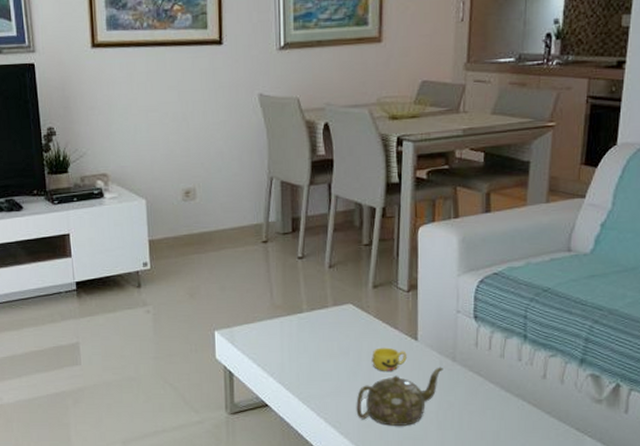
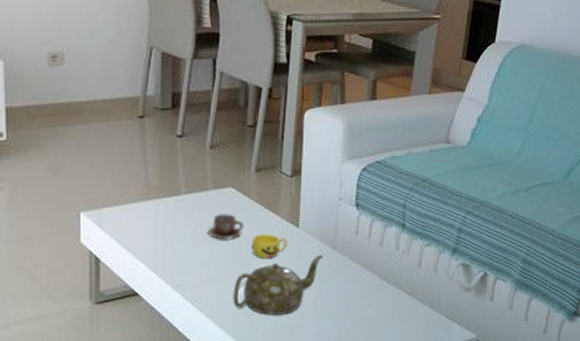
cup: none [329,329,364,354] -> present [207,214,244,240]

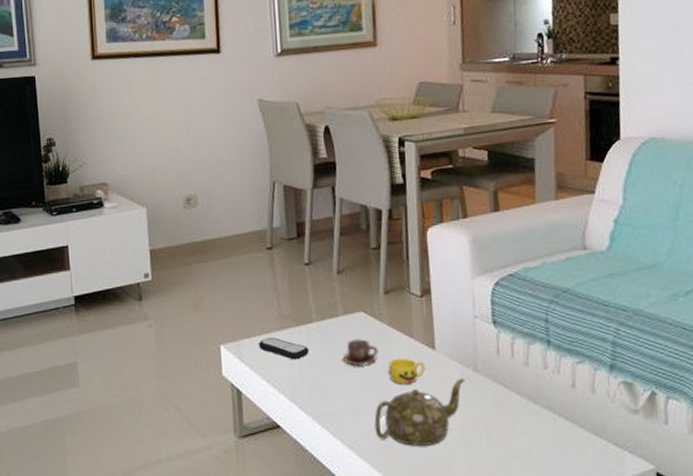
remote control: none [121,208,174,231] -> present [258,338,309,360]

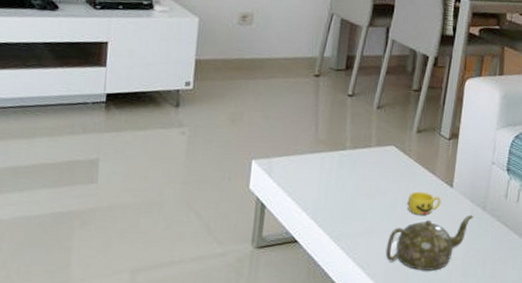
remote control: present [258,338,309,360] -> none [289,159,338,182]
cup: present [342,339,378,367] -> none [367,170,402,195]

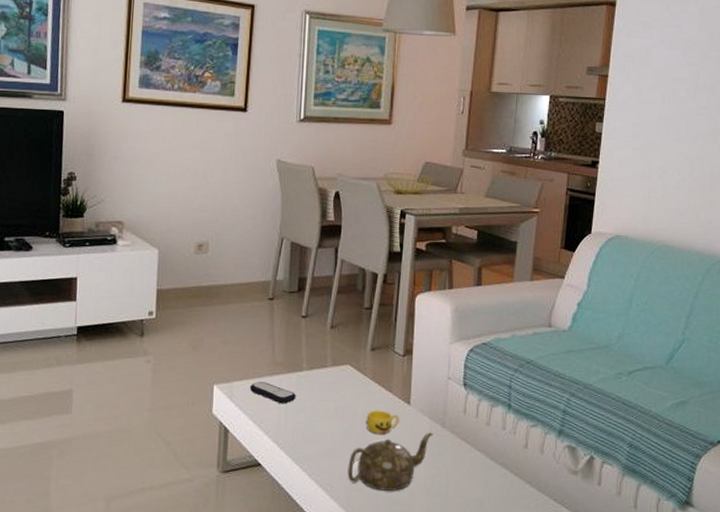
remote control: none [289,159,338,182] -> present [249,382,296,404]

